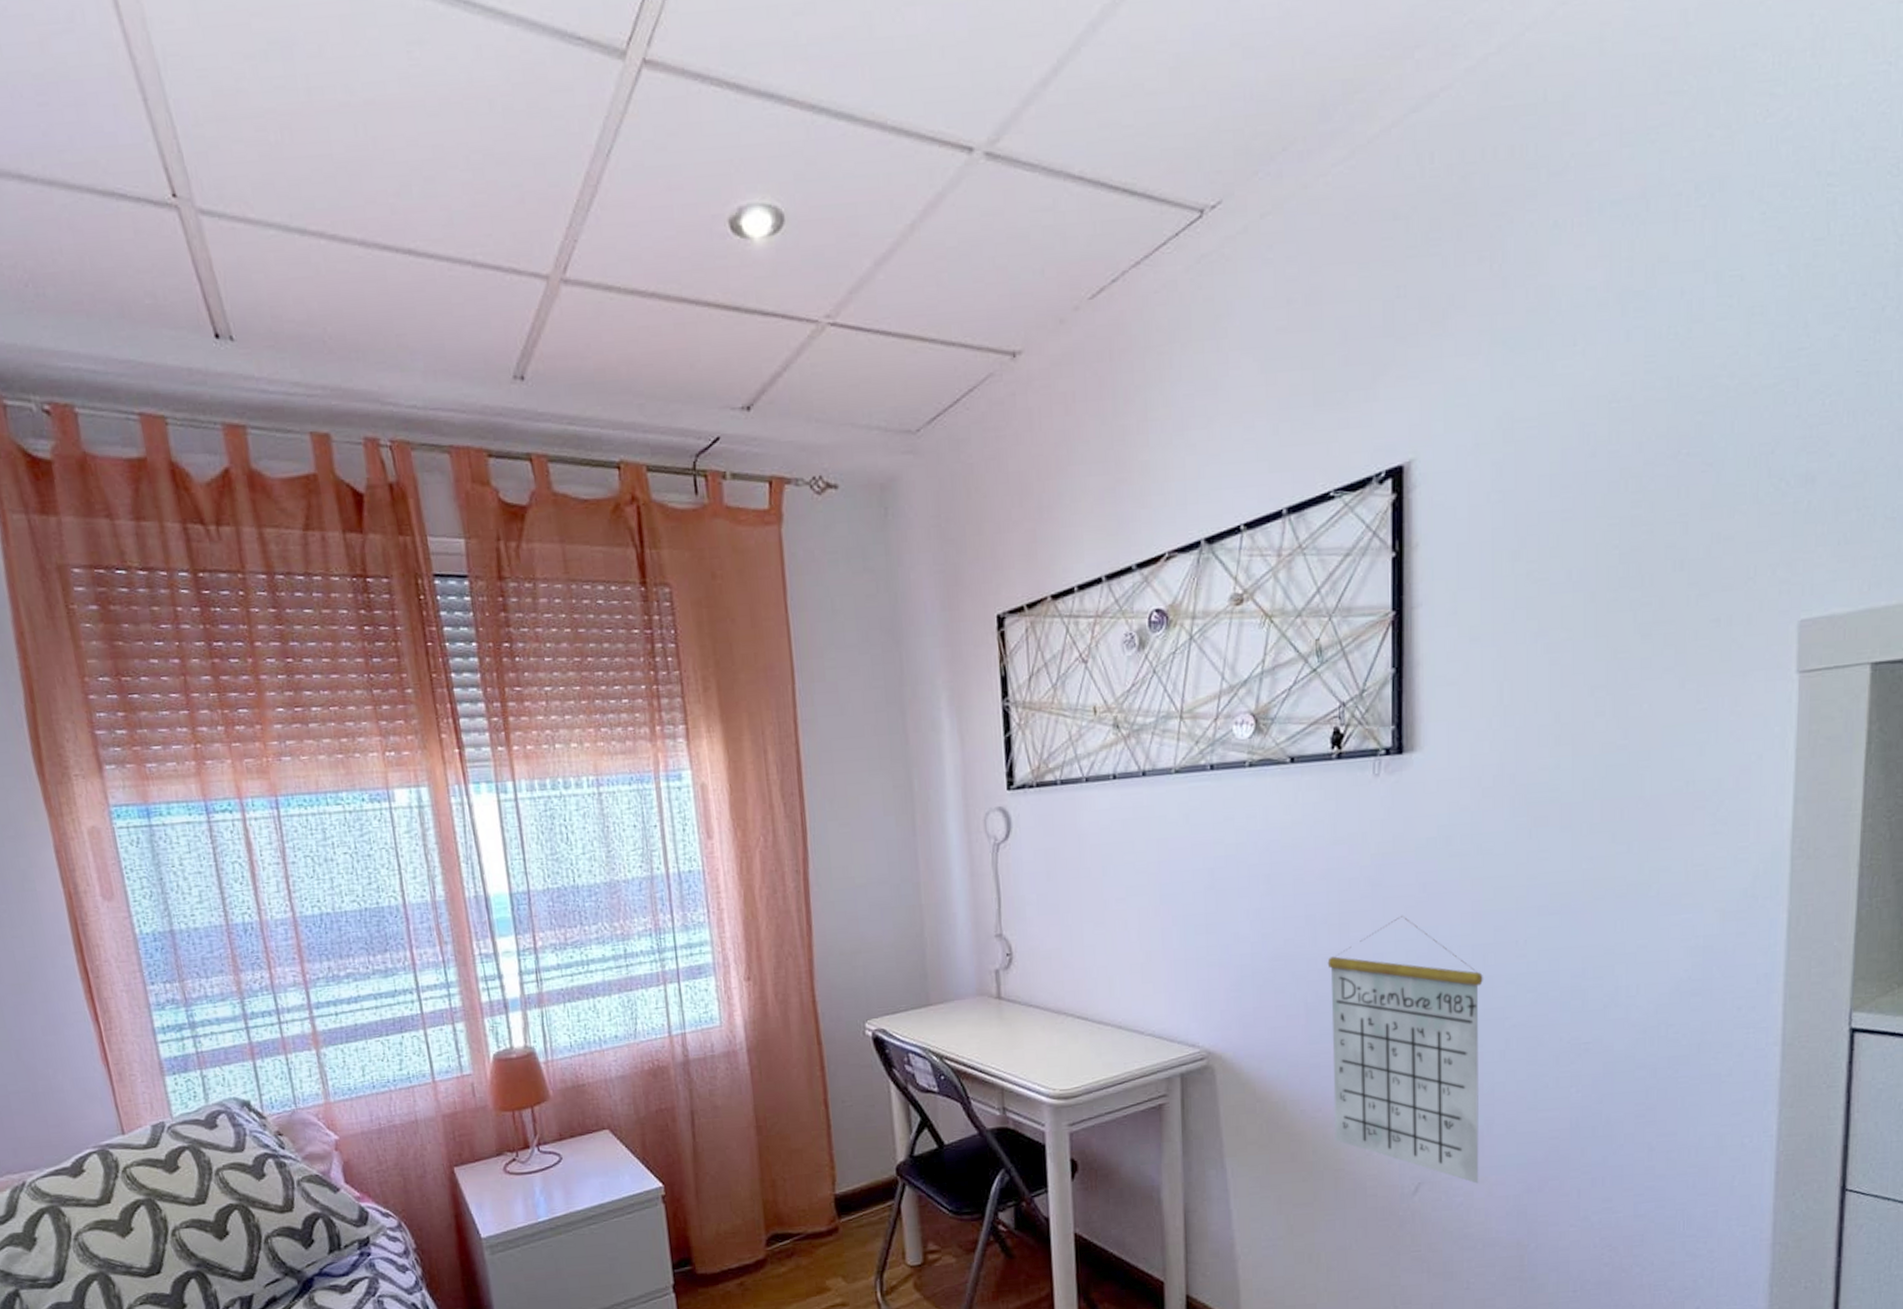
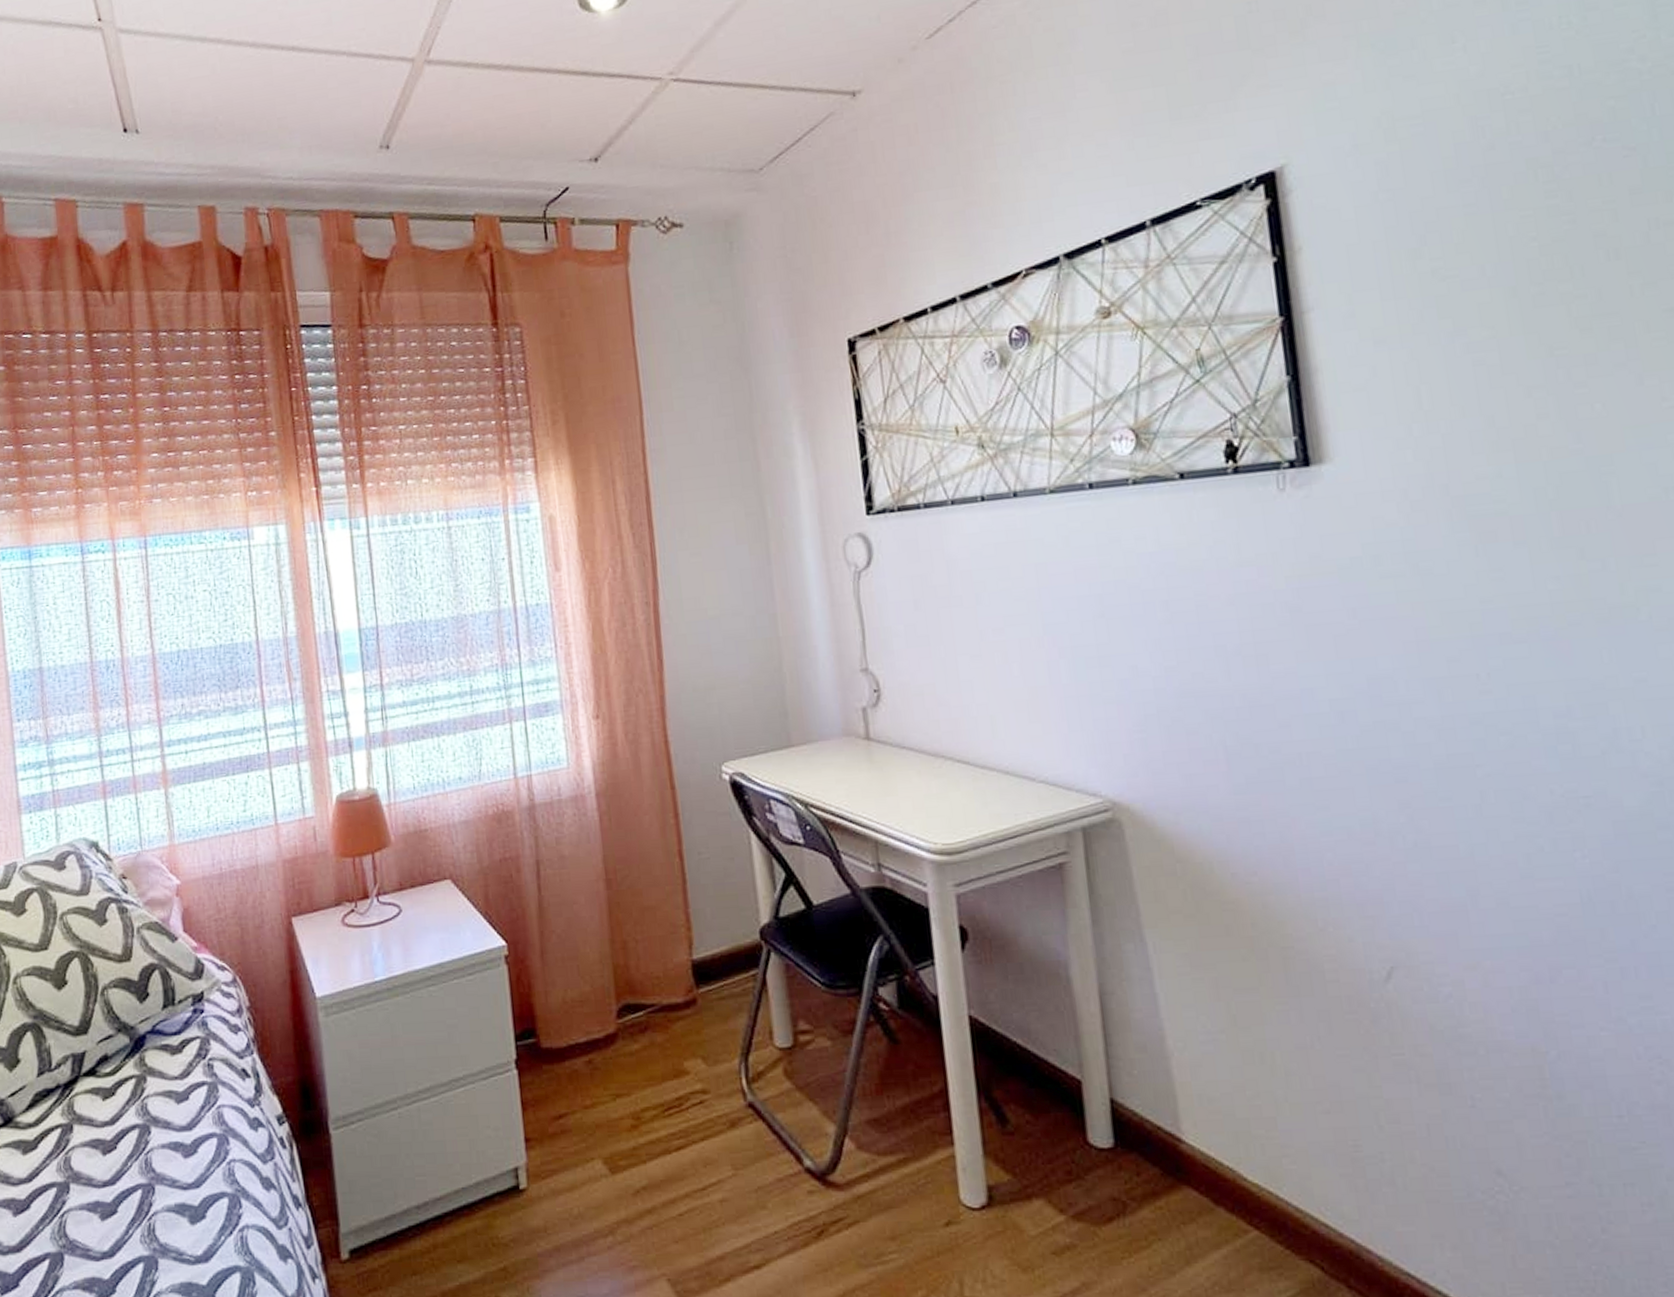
calendar: present [1327,915,1483,1184] -> none [1246,644,1470,970]

